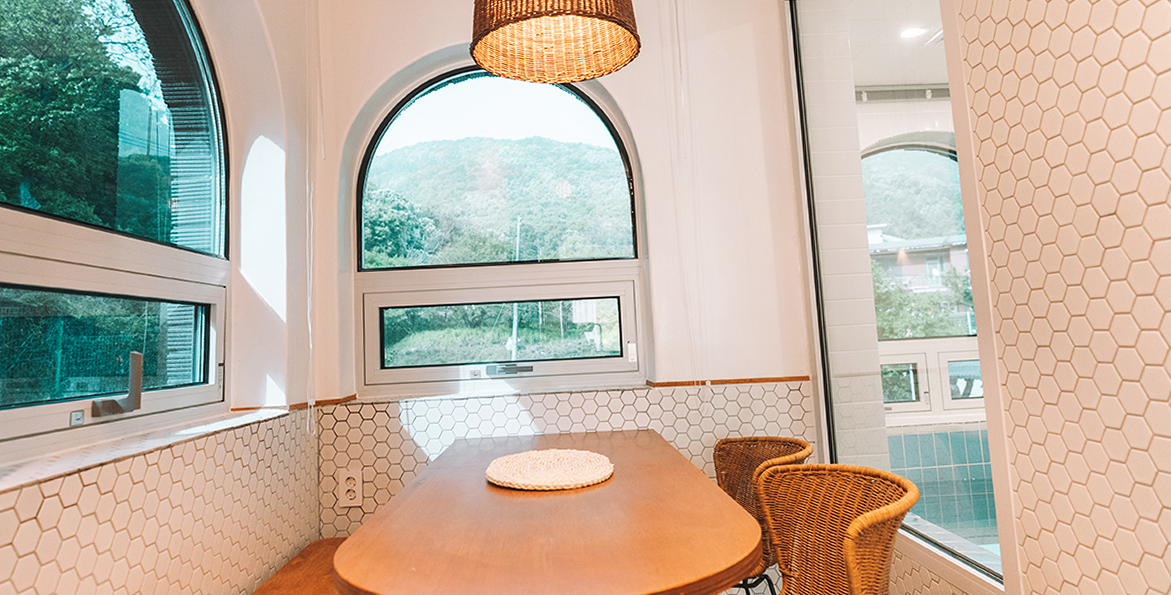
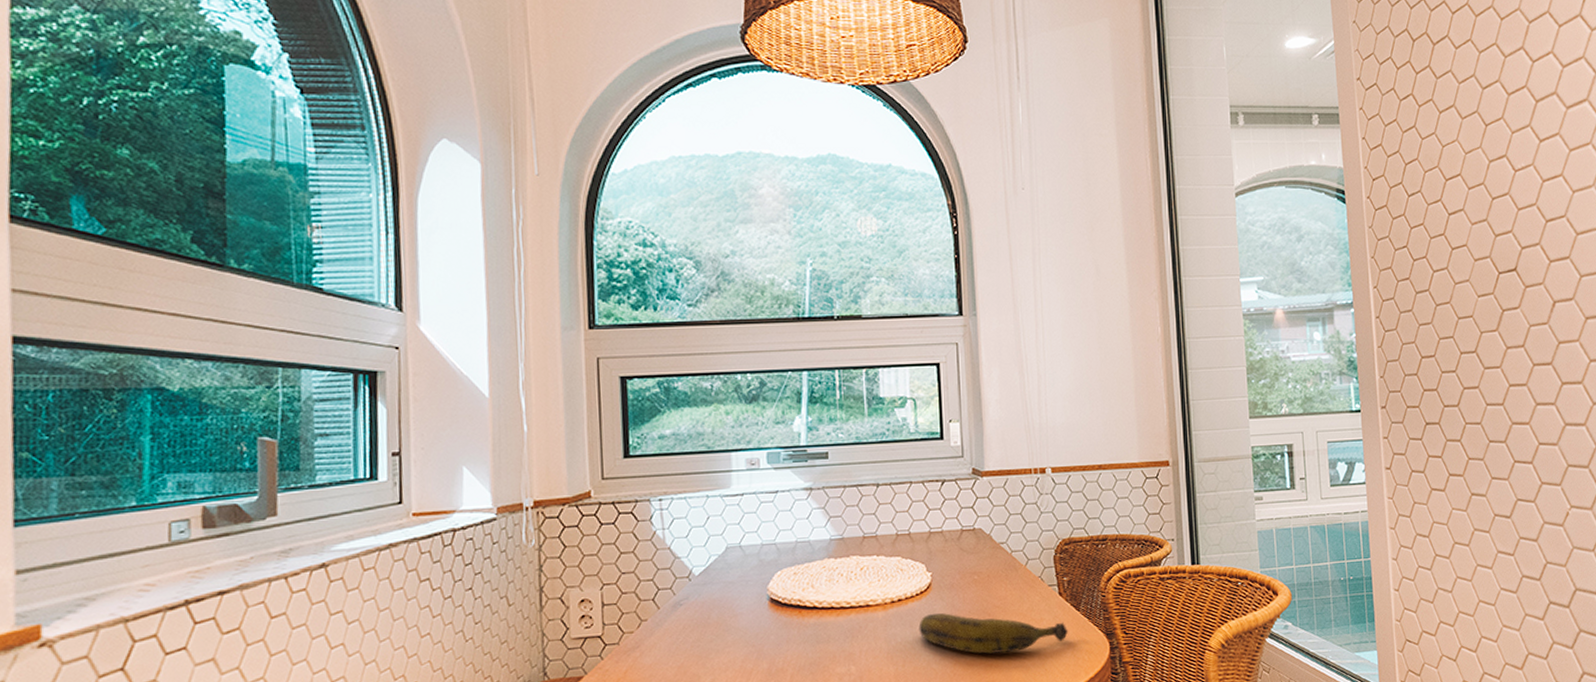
banana: none [603,498,727,533] -> present [918,613,1069,654]

